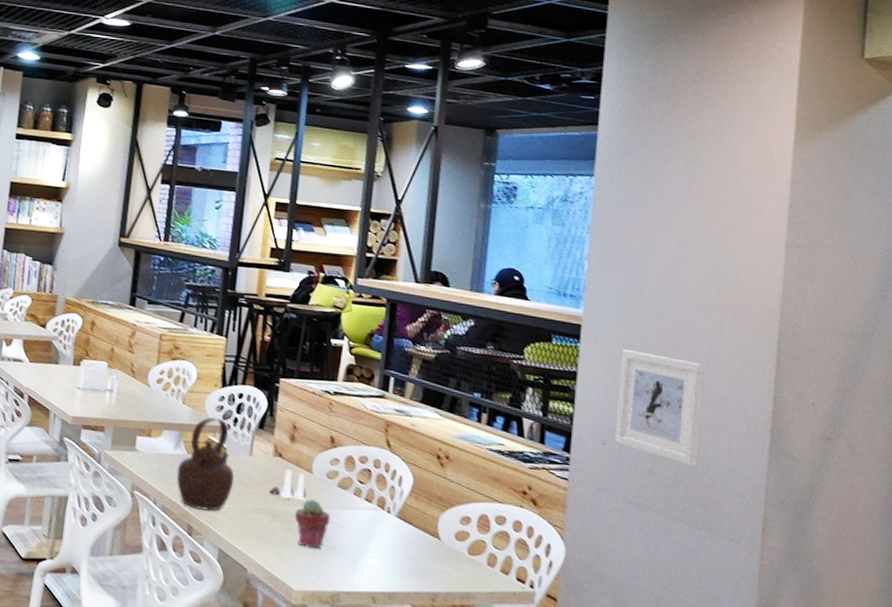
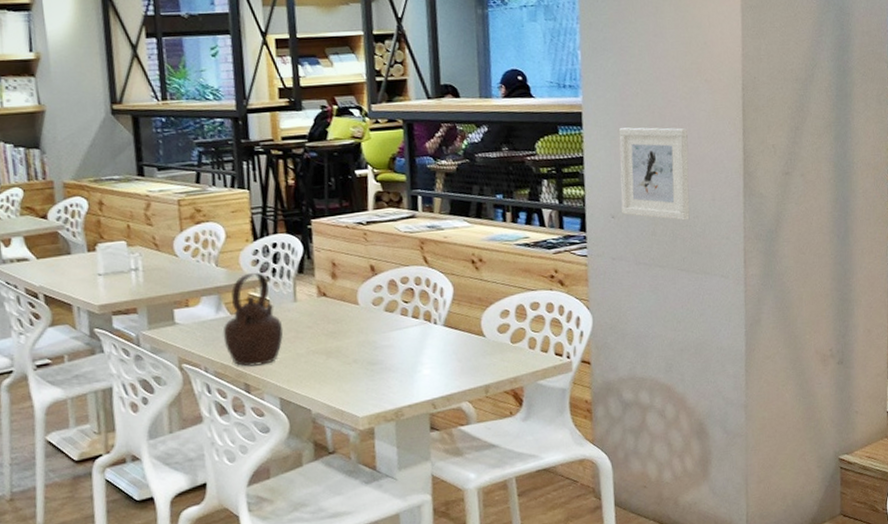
salt and pepper shaker set: present [269,469,307,500] -> none [320,306,357,334]
potted succulent: present [294,499,331,549] -> none [347,329,383,376]

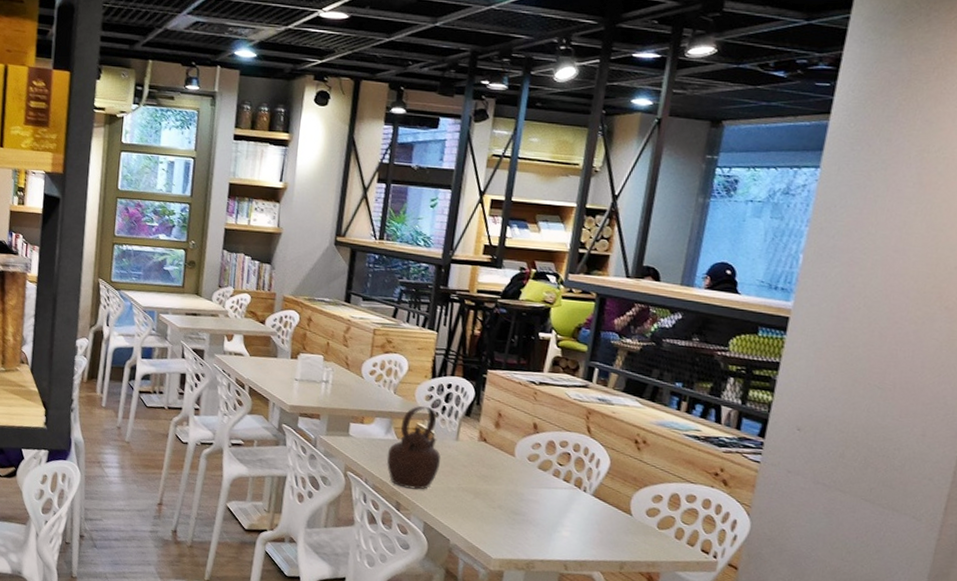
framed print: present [619,127,690,221] -> none [810,341,910,451]

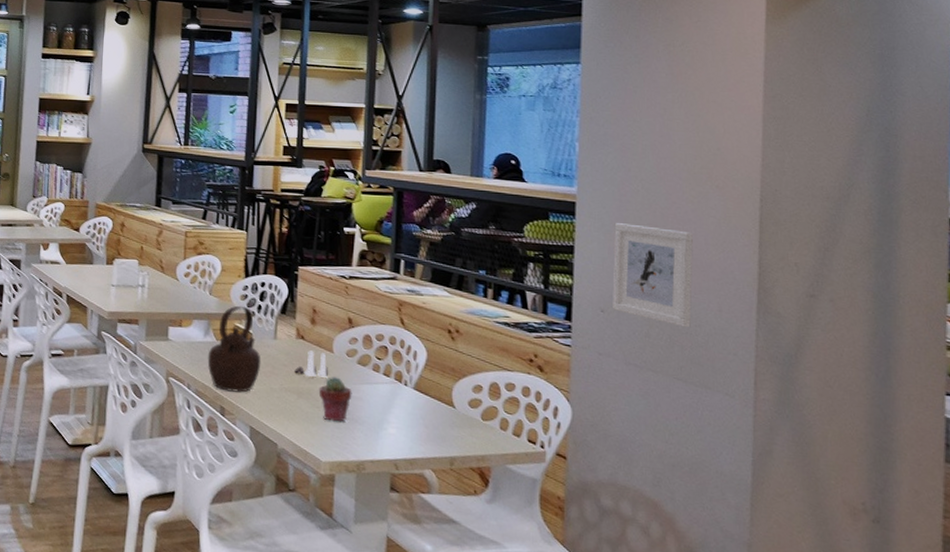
salt and pepper shaker set: none [473,453,509,480] -> present [294,350,329,378]
potted succulent: none [496,479,530,523] -> present [318,377,352,423]
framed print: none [810,341,910,451] -> present [612,223,693,328]

